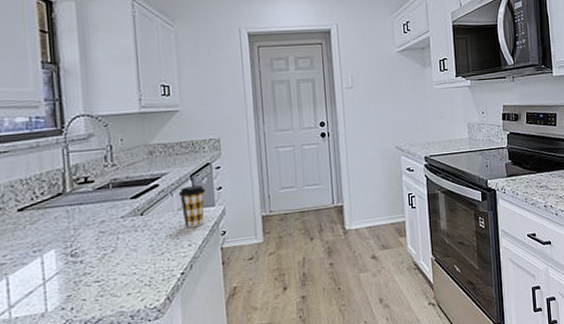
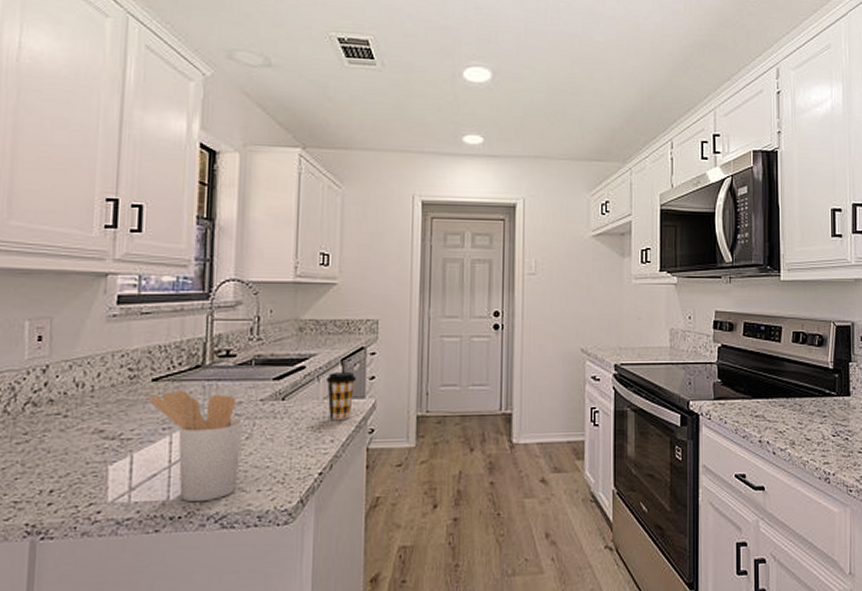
utensil holder: none [17,216,108,312] -> present [149,389,243,503]

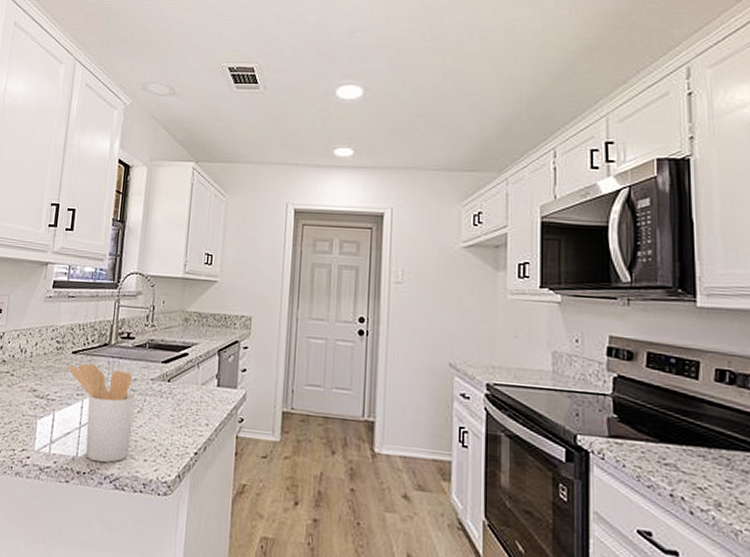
coffee cup: present [325,372,357,420] -> none [204,361,231,406]

